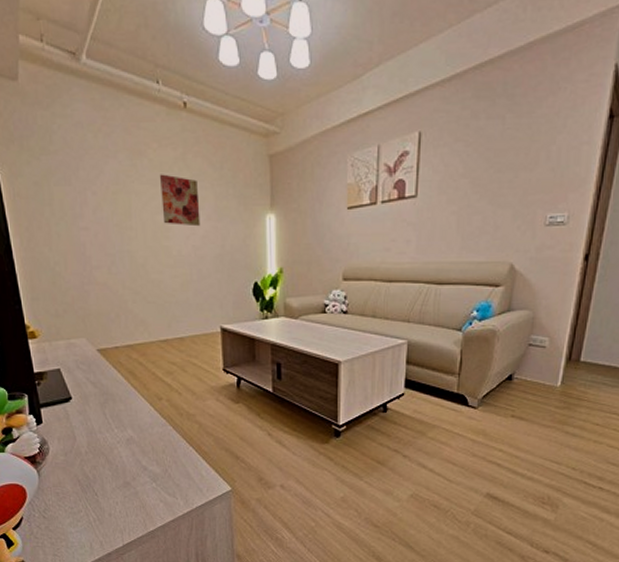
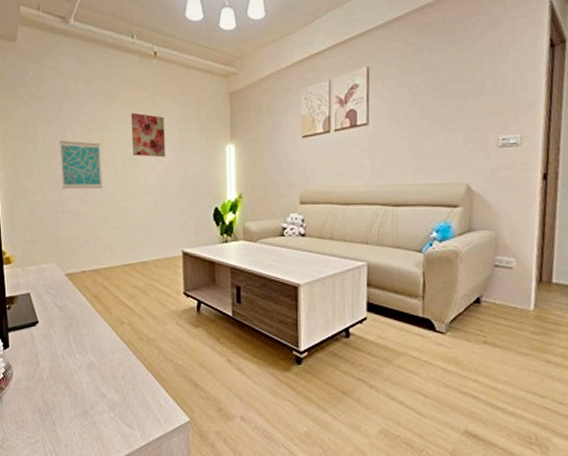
wall art: none [79,204,132,259] -> present [59,141,102,189]

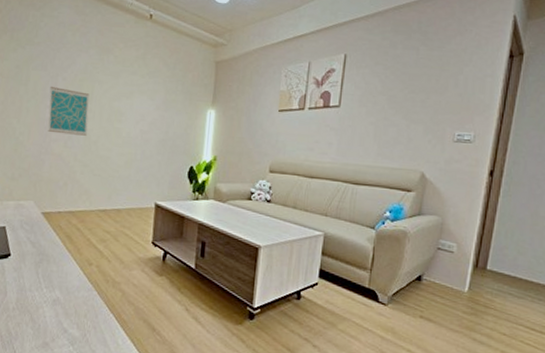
wall art: present [131,112,166,158] -> none [119,68,152,114]

